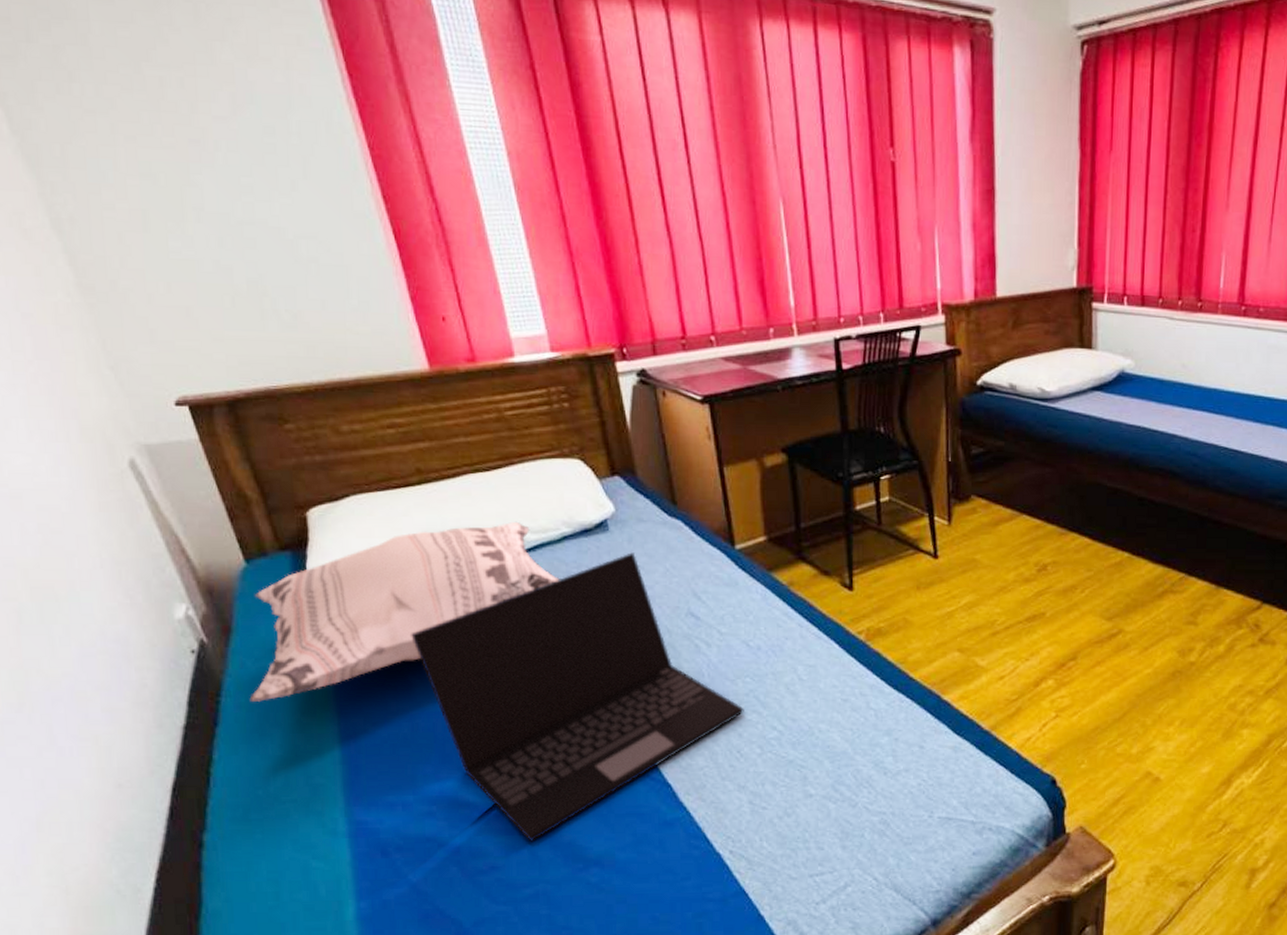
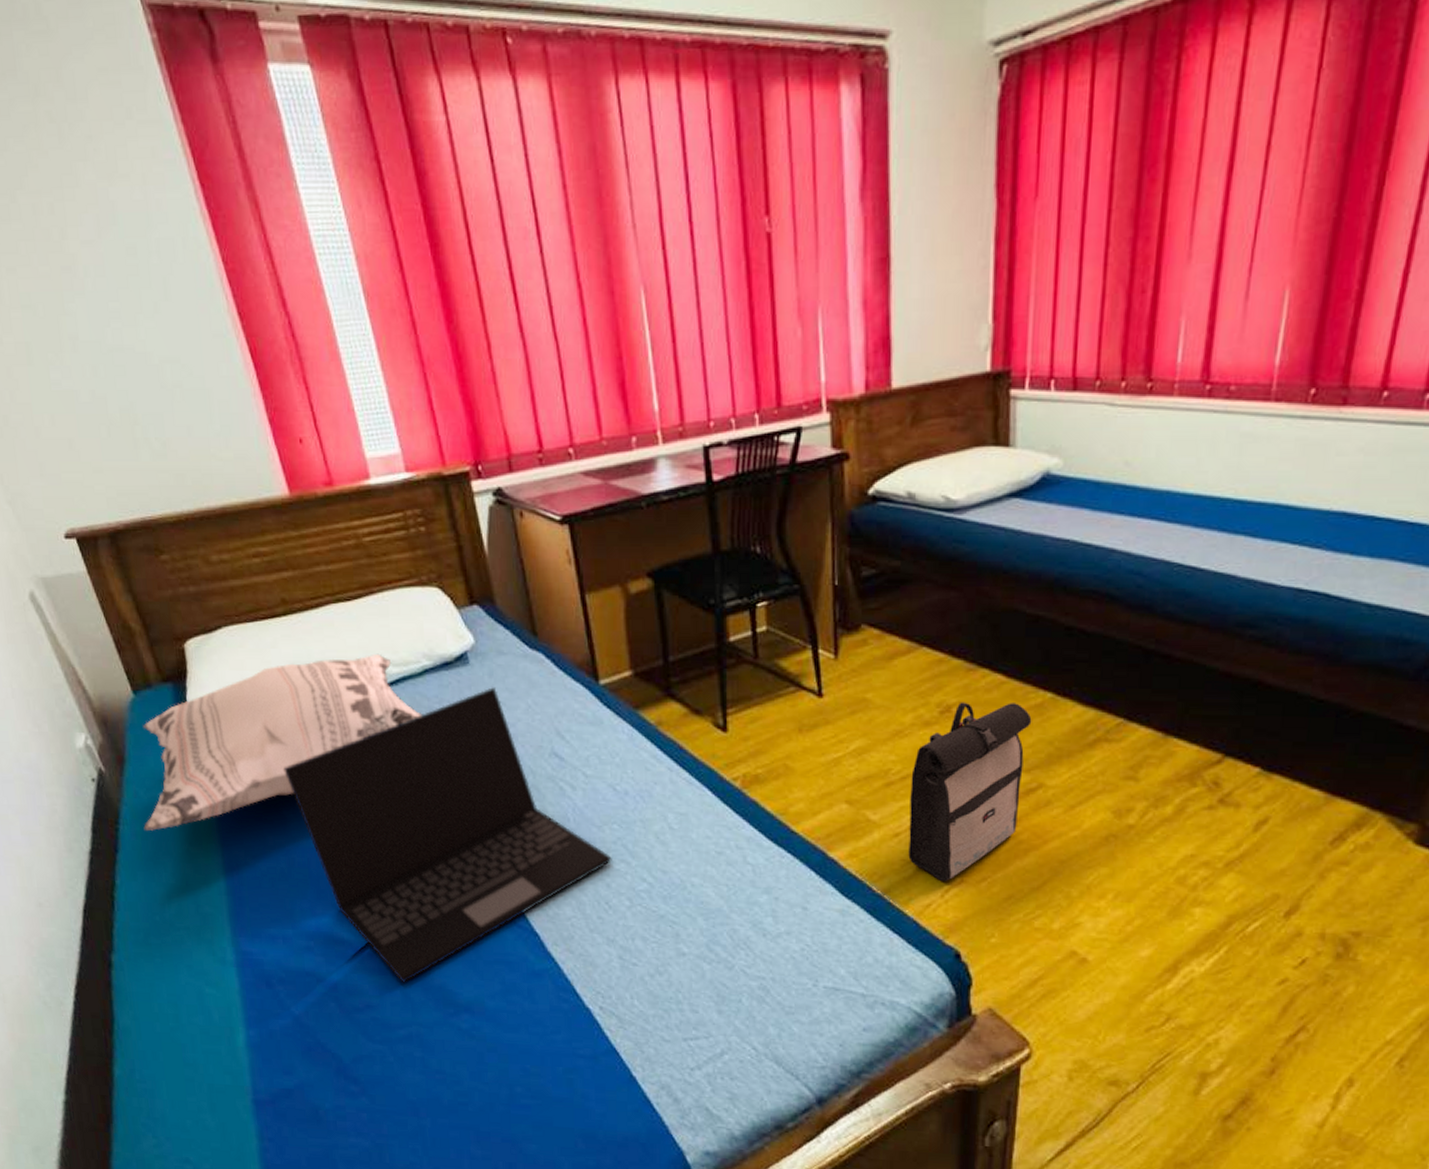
backpack: none [1011,561,1113,717] -> present [908,702,1032,881]

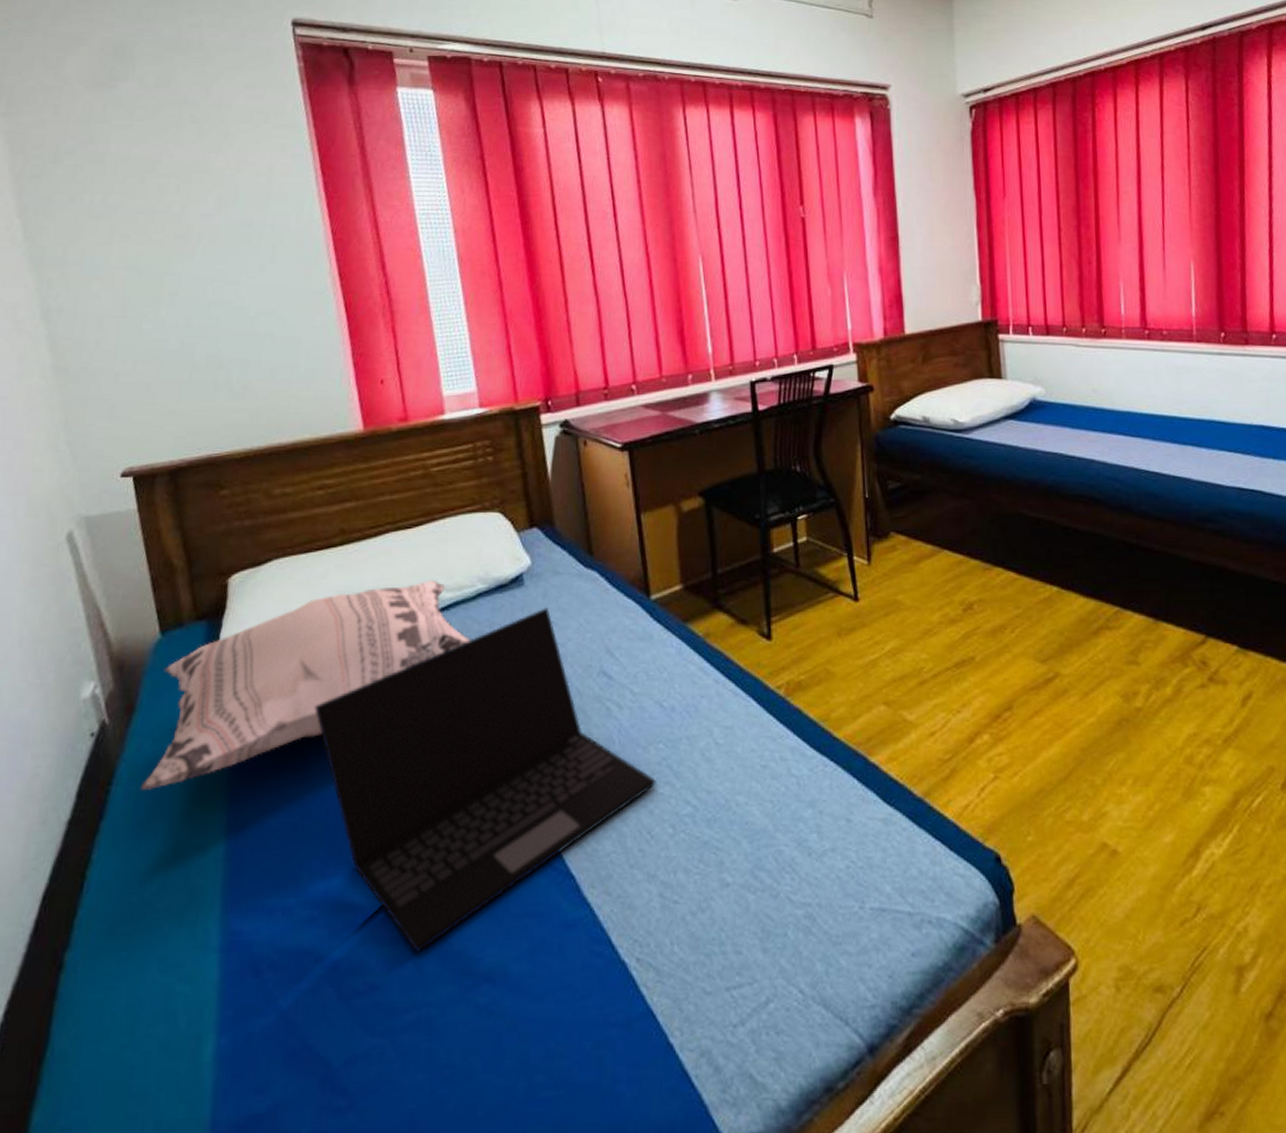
backpack: present [908,702,1032,881] -> none [942,597,1043,779]

